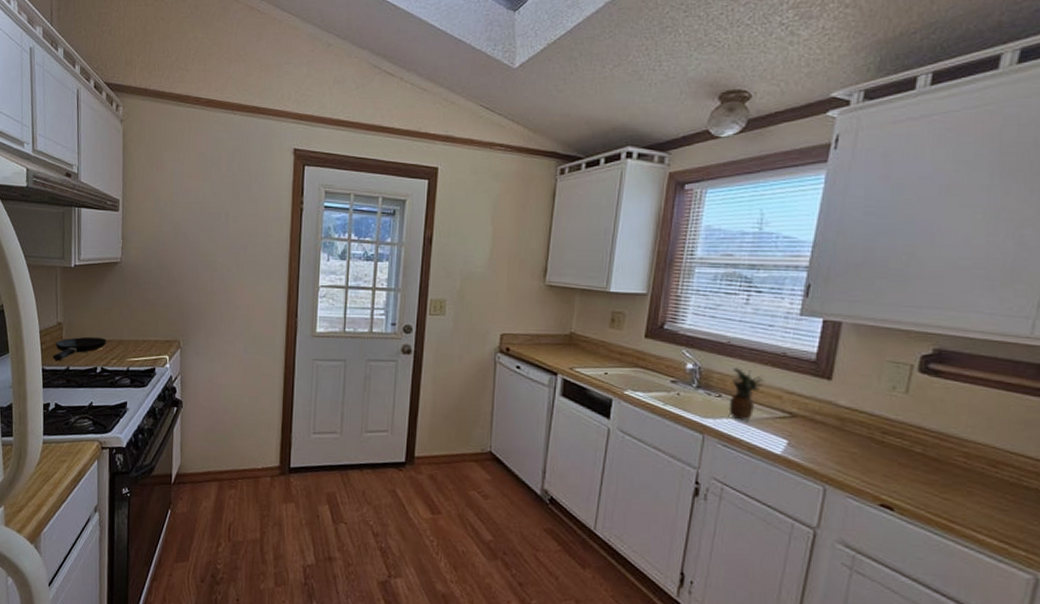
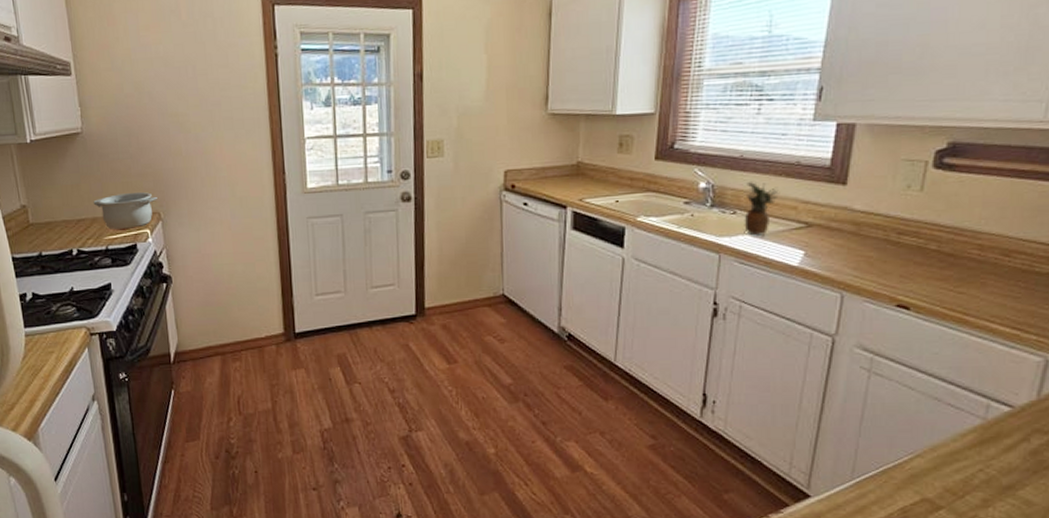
frying pan: present [53,336,106,361] -> none [22,217,79,247]
cooking pot: none [121,320,179,353] -> present [93,192,157,229]

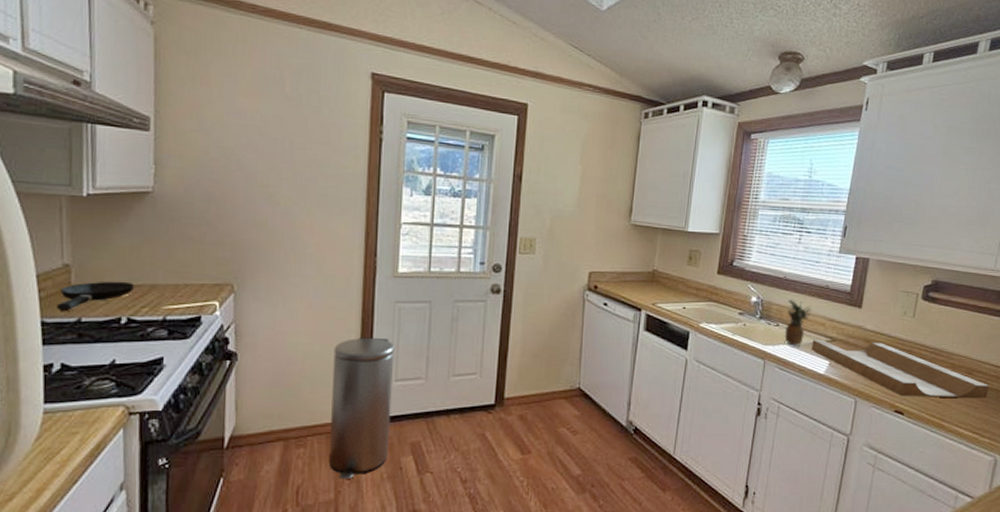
frying pan: none [22,217,79,247] -> present [57,281,134,311]
cooking pot: present [93,192,157,229] -> none [155,261,232,299]
pedal bin: none [255,254,317,390] -> present [328,337,395,479]
cutting board: none [779,225,1037,288] -> present [811,340,990,399]

